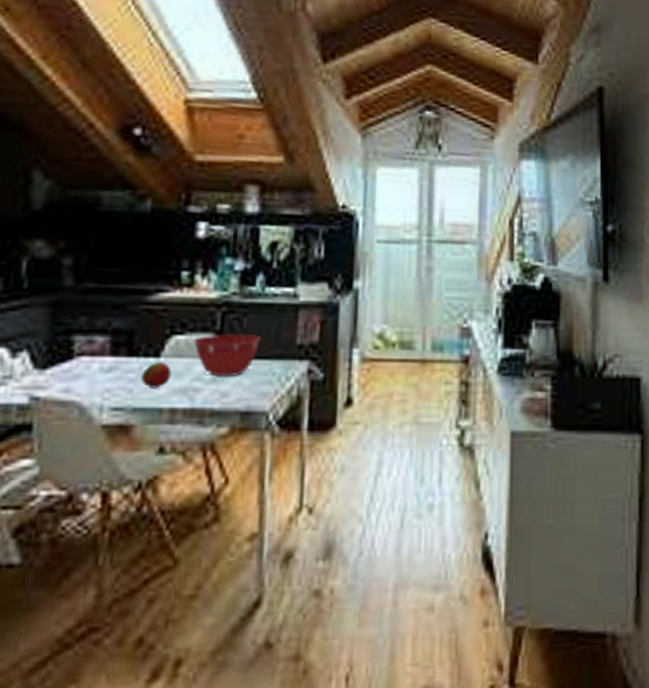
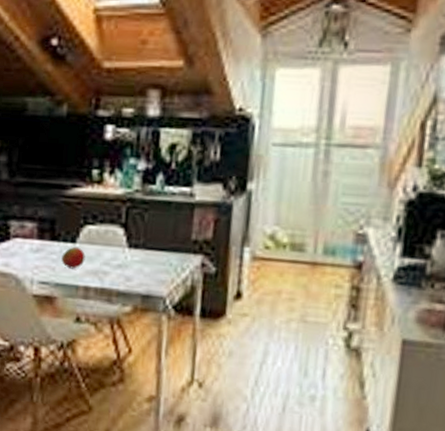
mixing bowl: present [193,333,261,377] -> none [102,226,160,265]

